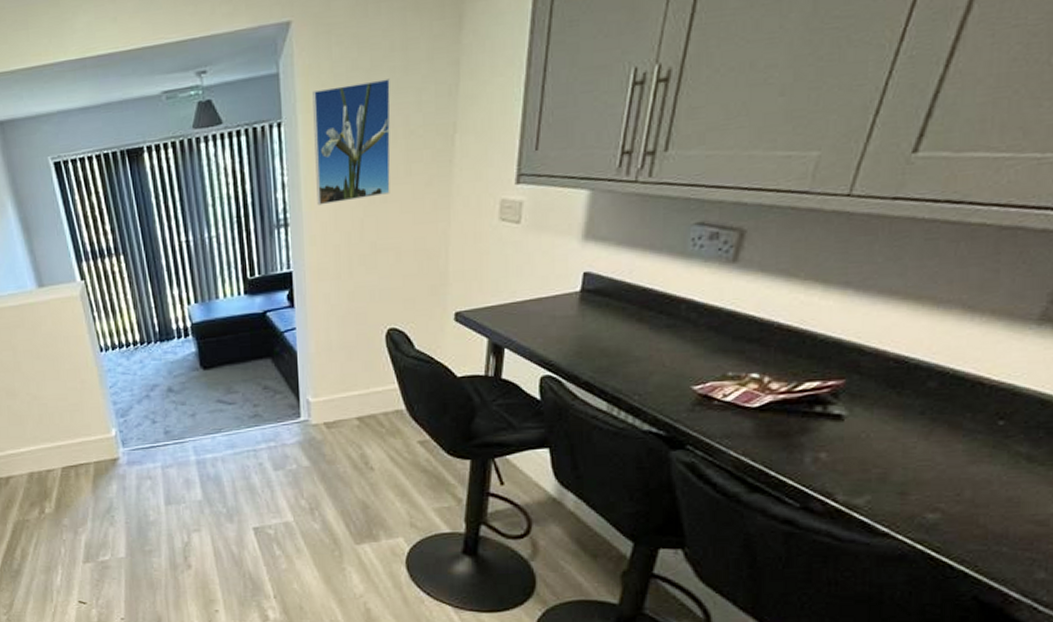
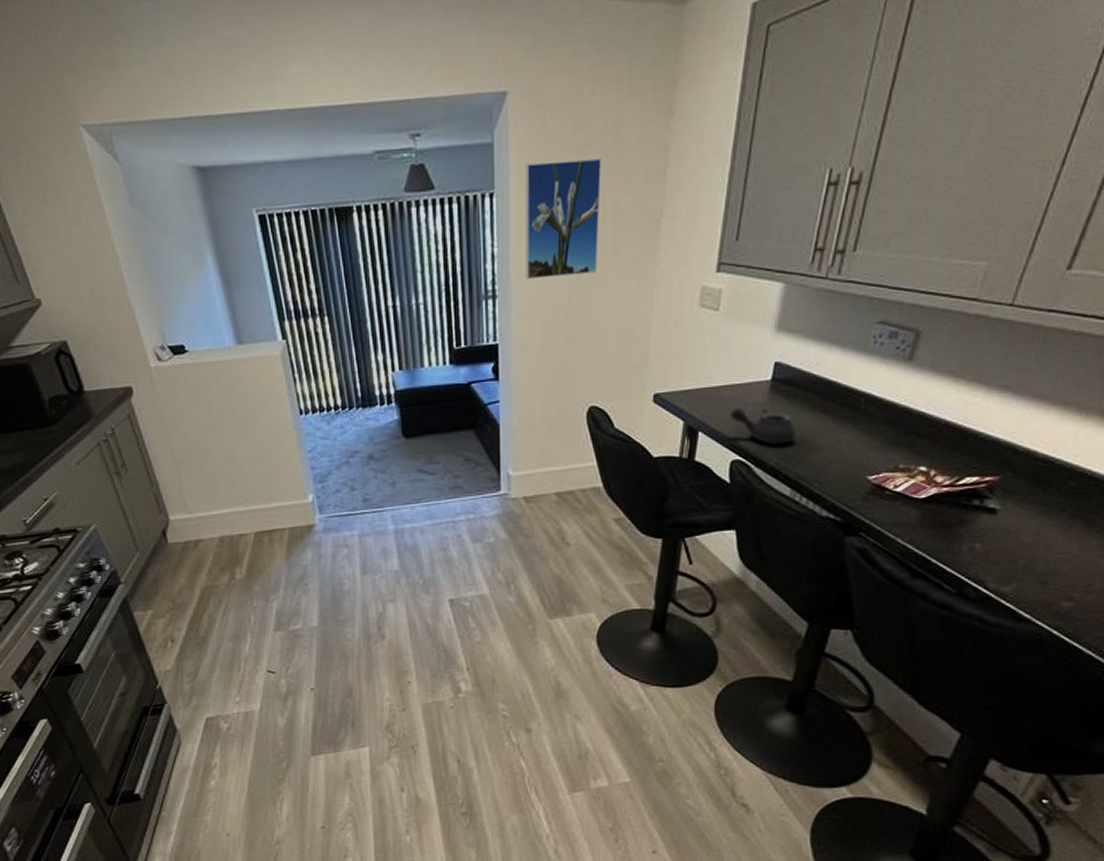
teapot: none [538,319,610,357] -> present [730,407,796,444]

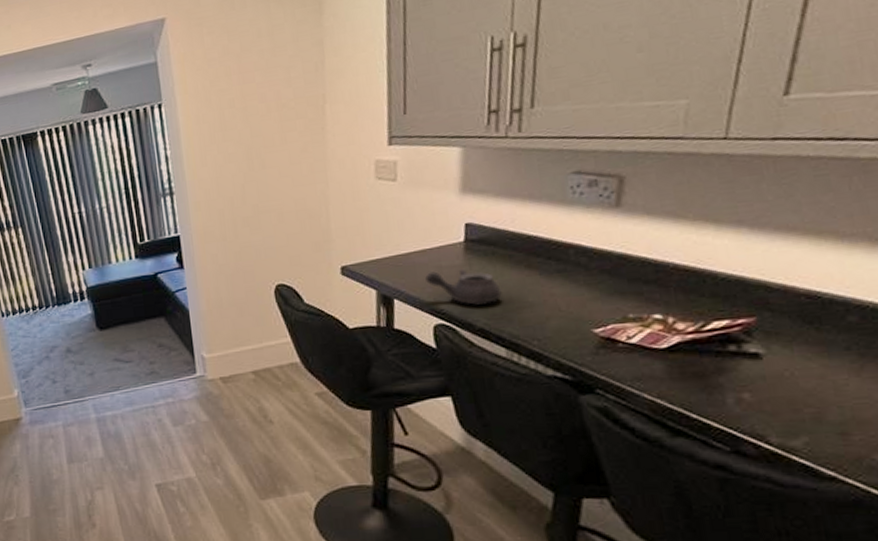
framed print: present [526,158,601,280] -> none [189,60,268,175]

